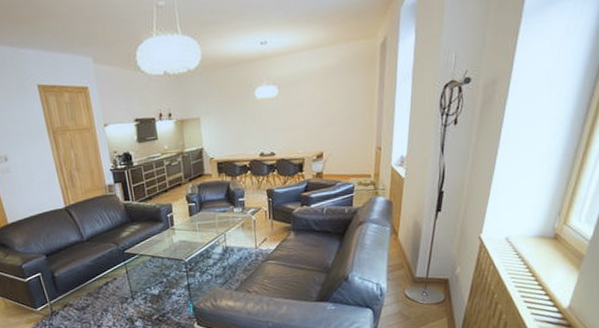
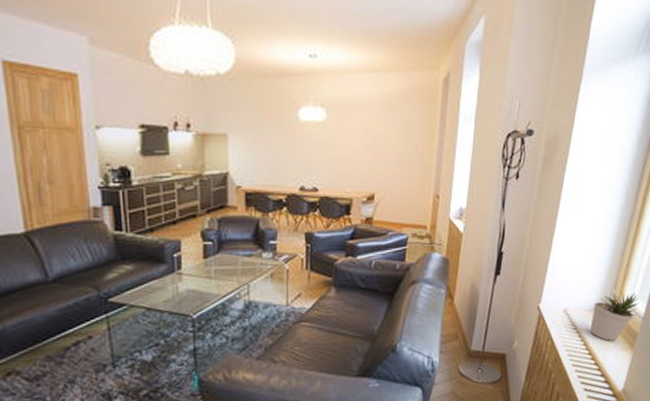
potted plant: none [533,217,585,264] -> present [590,290,639,341]

